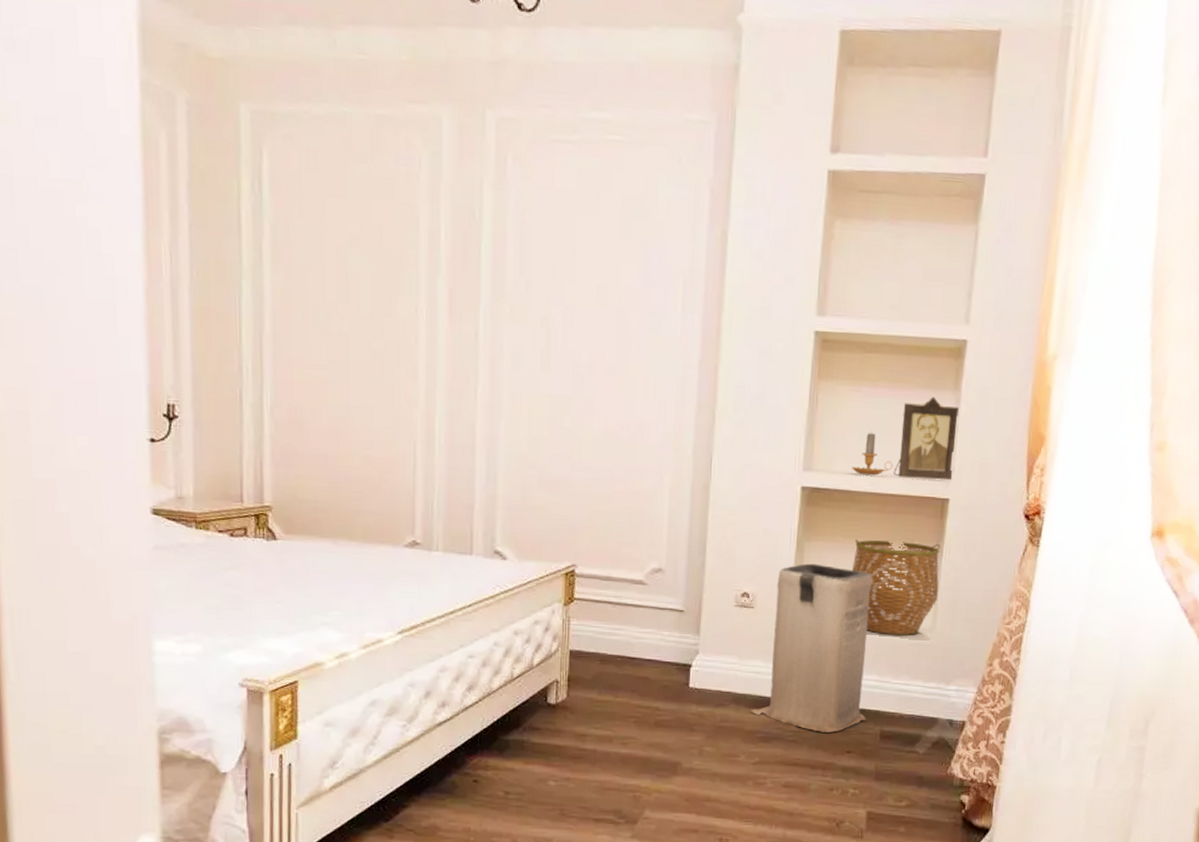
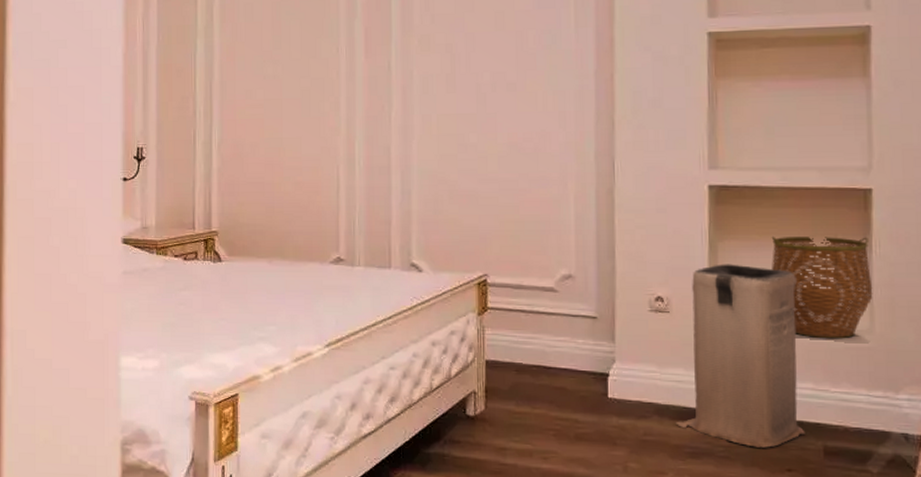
candle: present [852,432,893,476] -> none [760,125,805,170]
photo frame: present [893,396,959,481] -> none [805,85,874,170]

